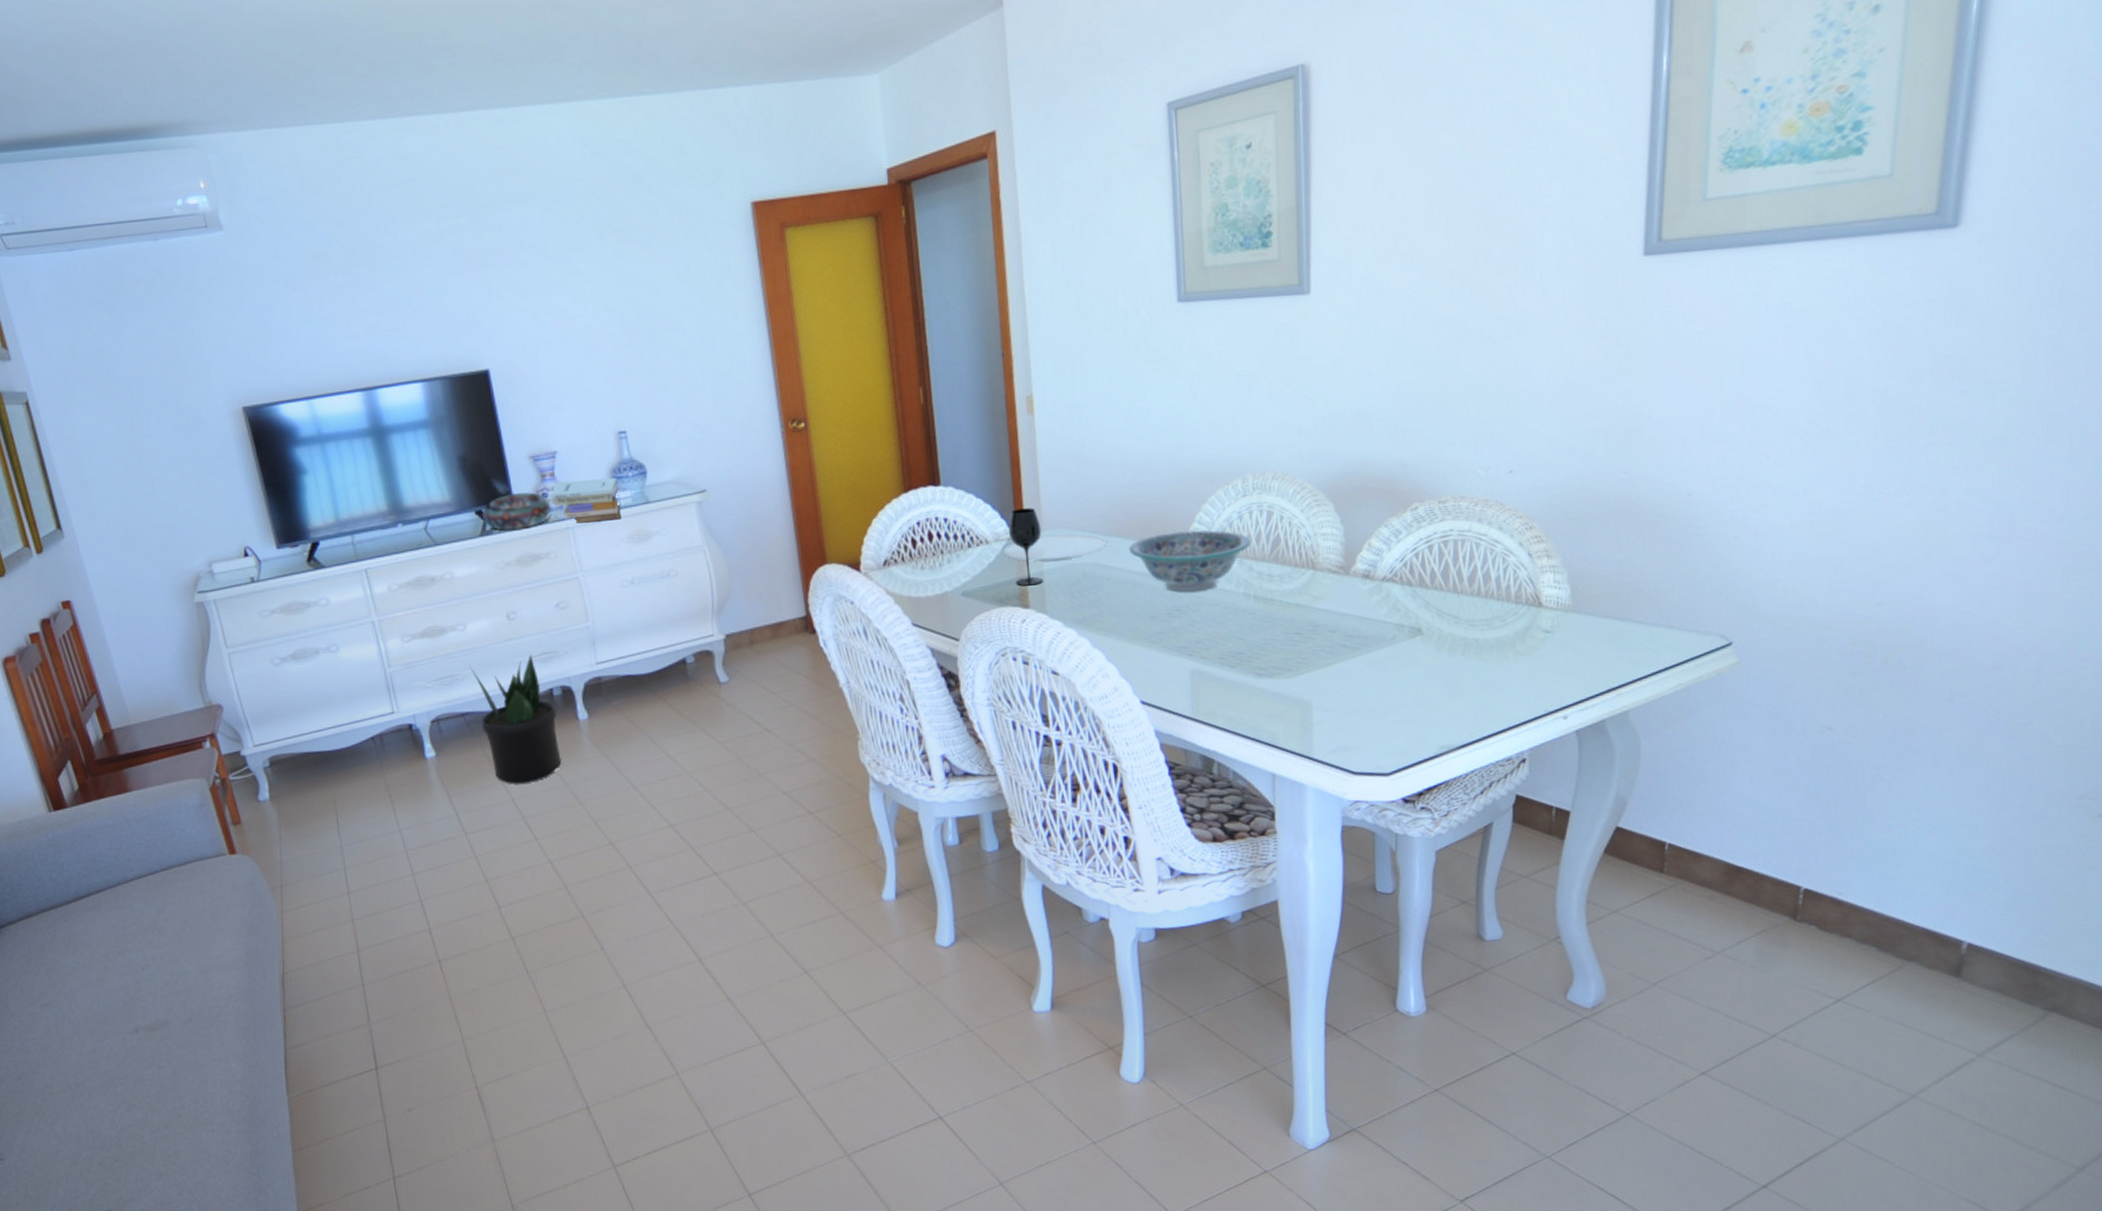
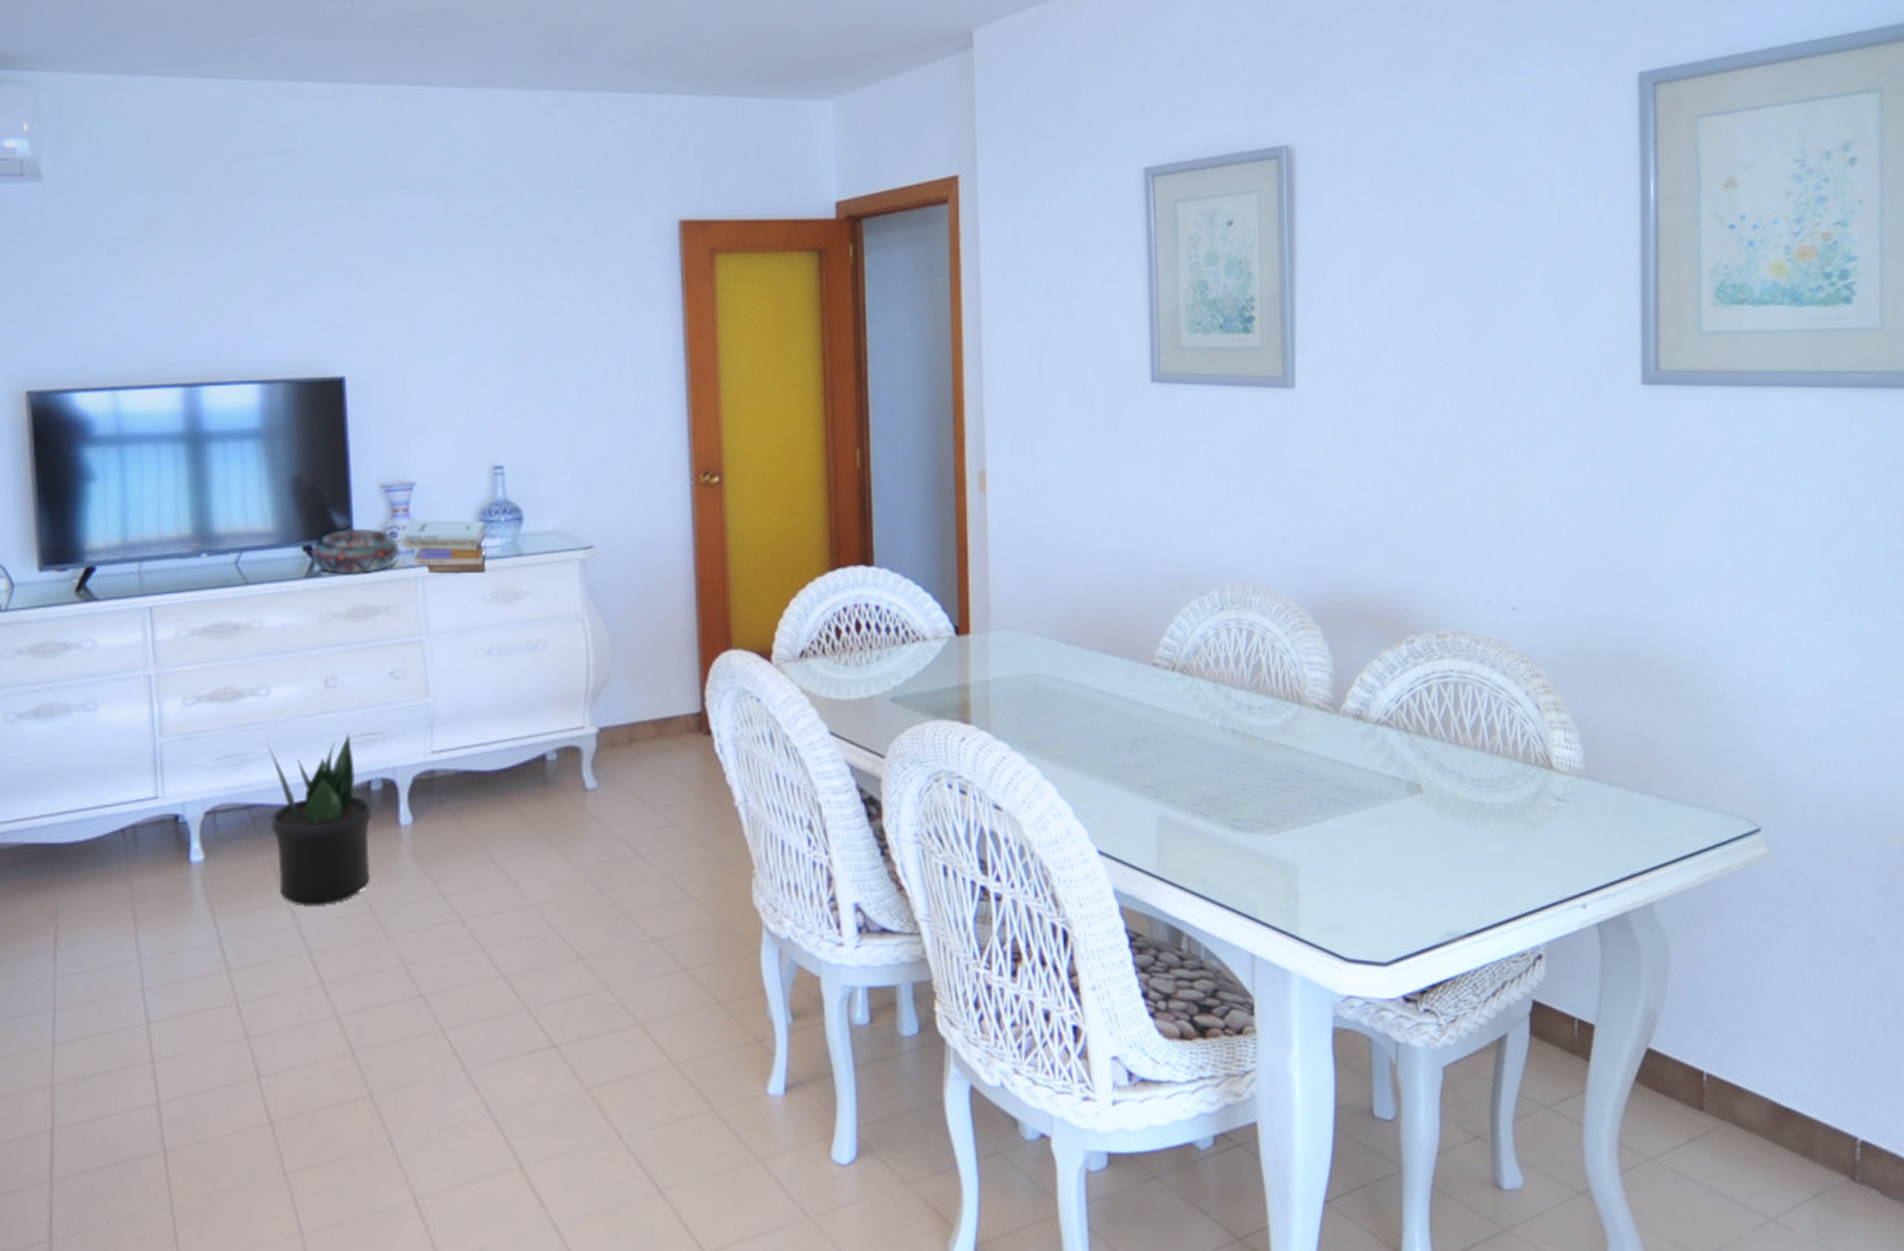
plate: present [1003,534,1107,562] -> none [943,638,1064,669]
wine glass: present [1009,508,1043,586] -> none [951,602,989,696]
decorative bowl: present [1129,529,1251,592] -> none [1090,644,1229,719]

